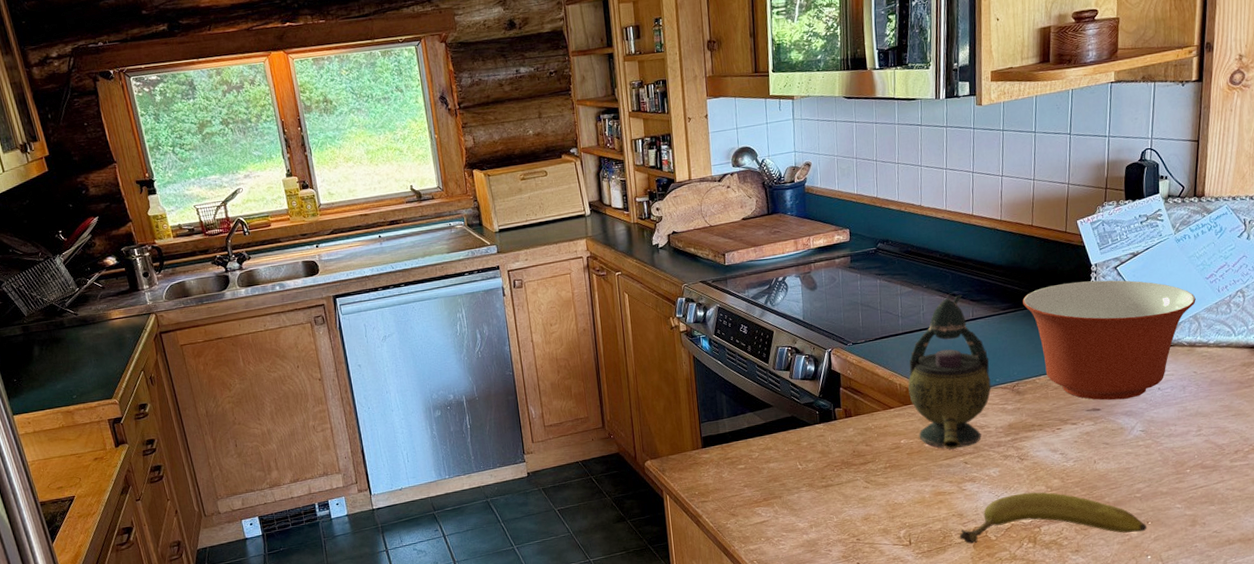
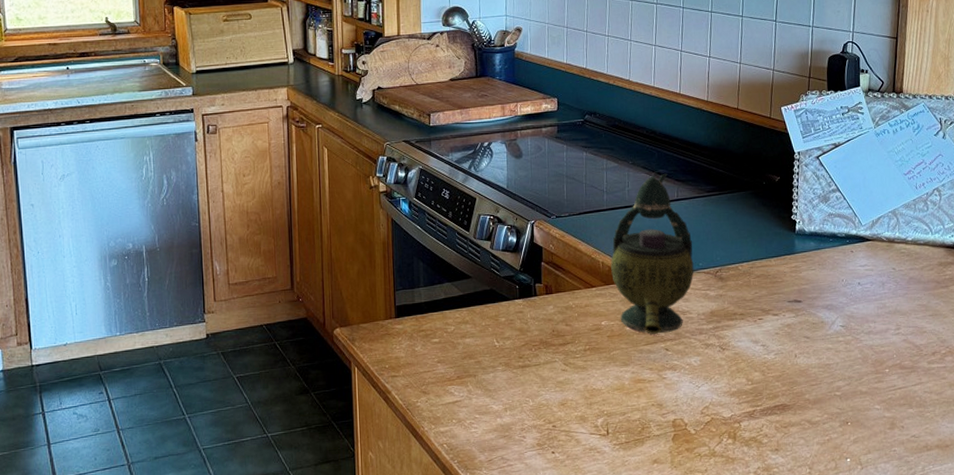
fruit: present [960,492,1148,544] -> none [659,384,847,438]
mixing bowl: present [1023,280,1196,401] -> none [727,168,895,293]

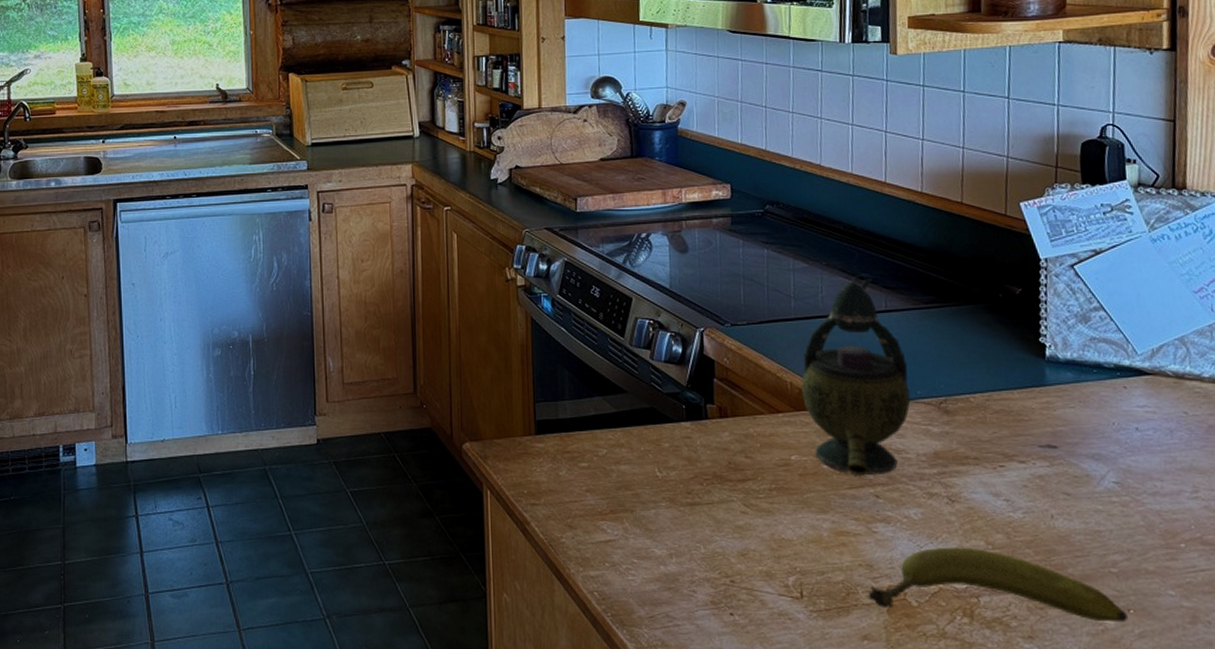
fruit: none [659,384,847,438] -> present [869,547,1129,623]

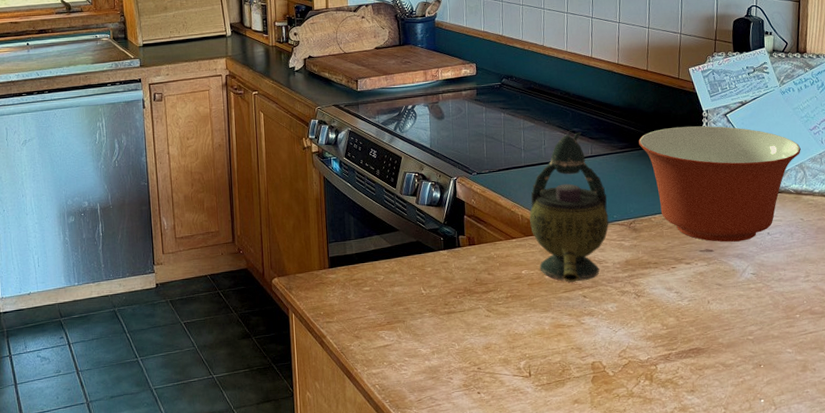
fruit: present [869,547,1129,623] -> none [578,329,760,379]
mixing bowl: none [951,279,1182,437] -> present [639,126,801,242]

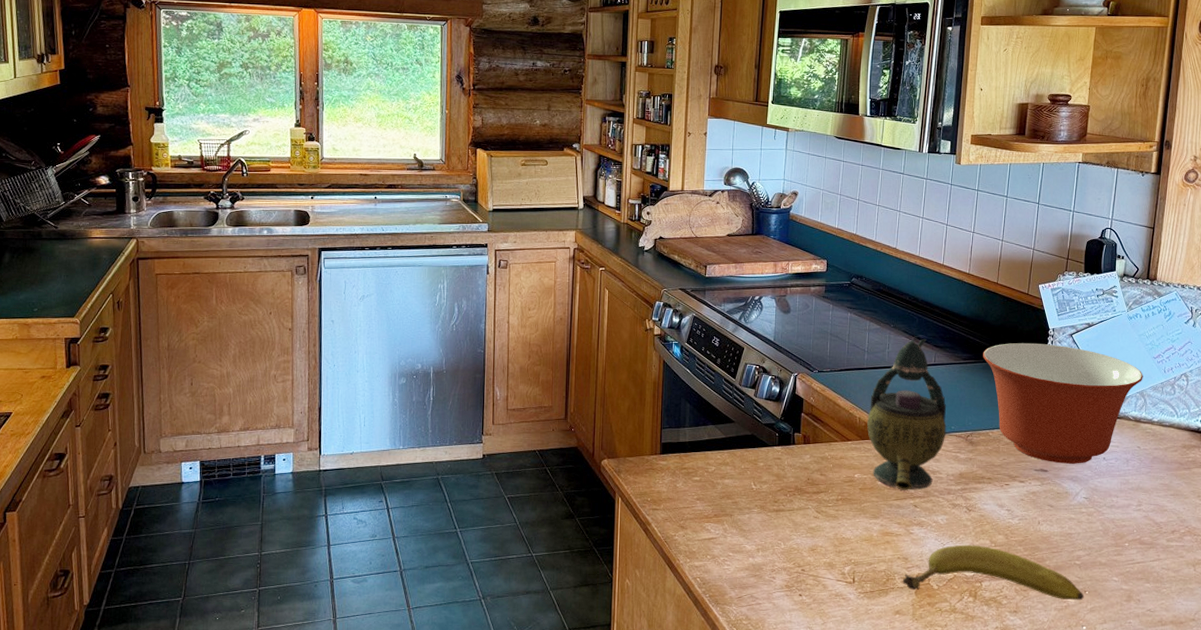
fruit: none [578,329,760,379] -> present [903,544,1085,601]

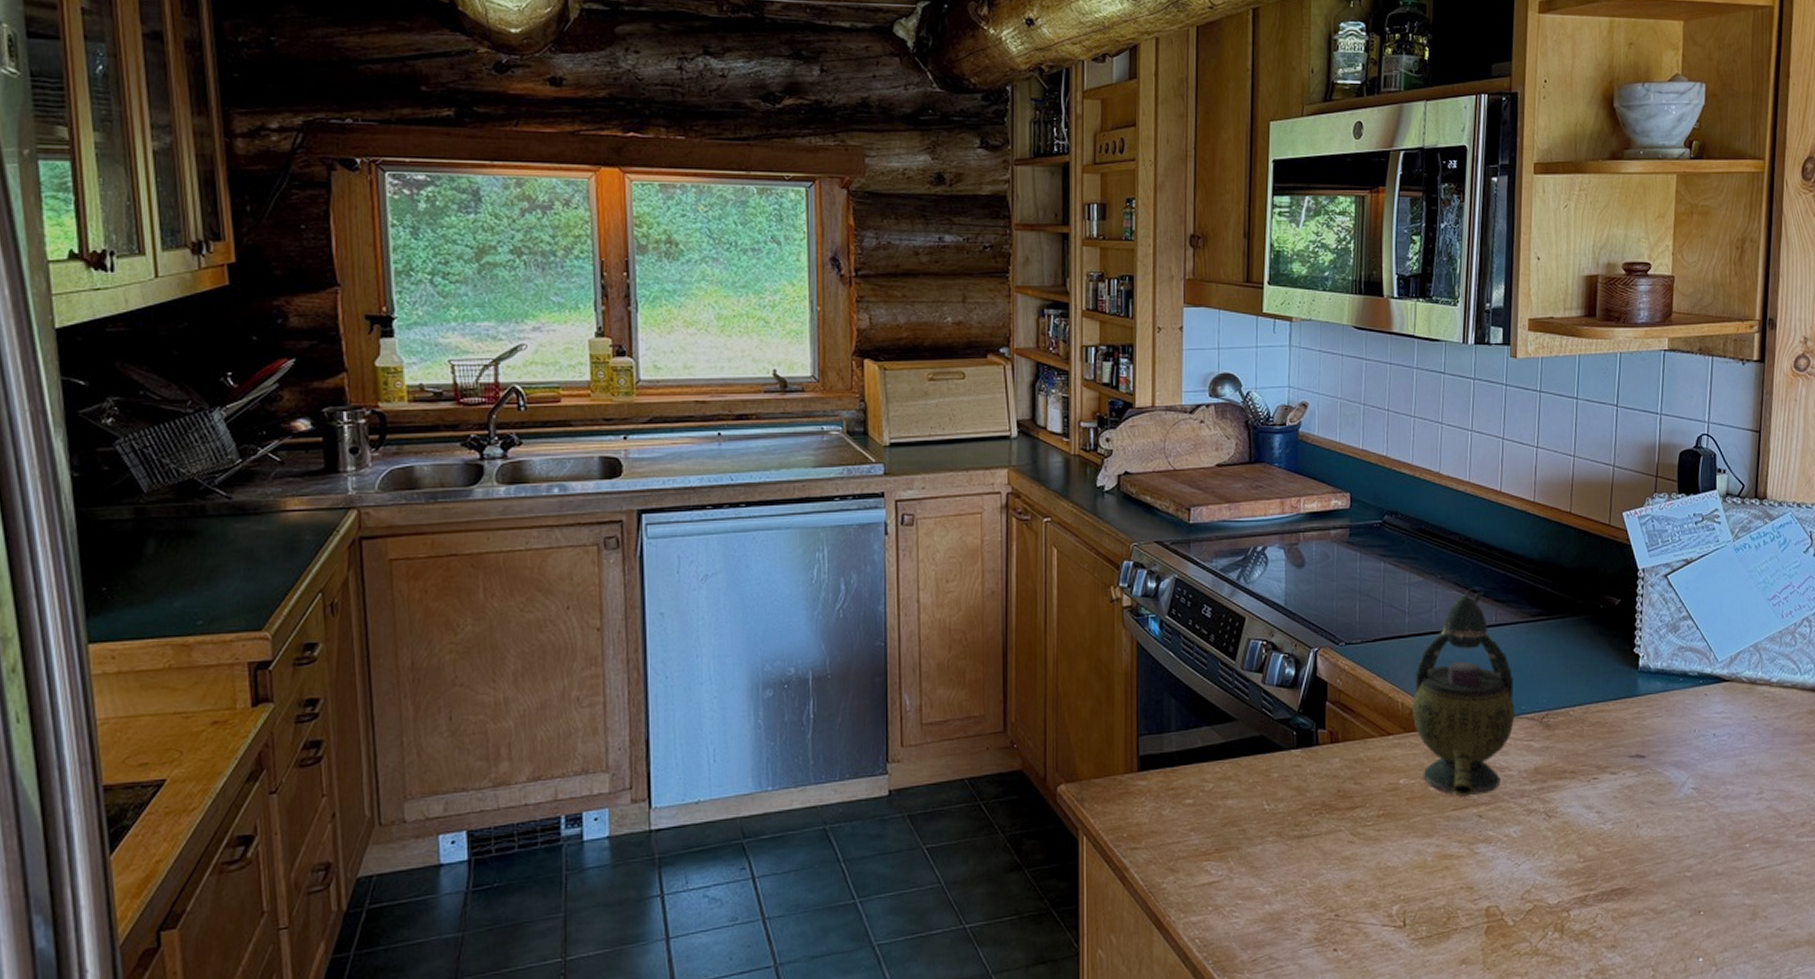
fruit: present [903,544,1085,601] -> none [1468,862,1699,930]
mixing bowl: present [983,343,1143,464] -> none [1557,589,1757,746]

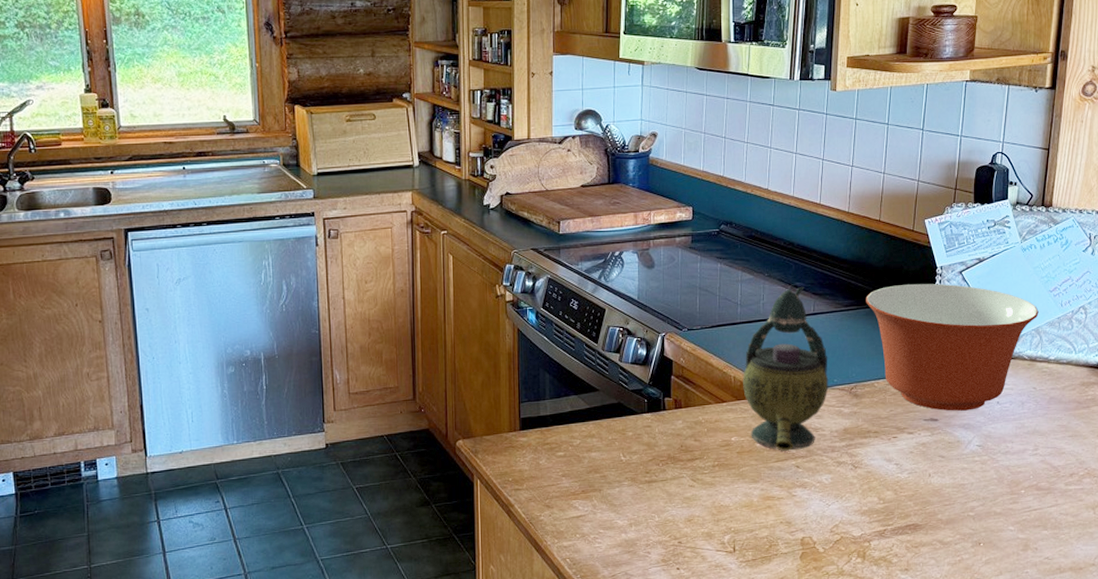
mixing bowl: none [1557,589,1757,746] -> present [866,283,1039,411]

